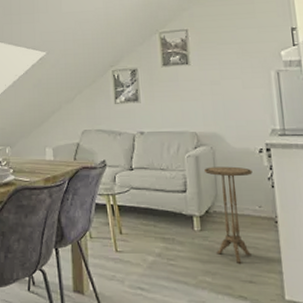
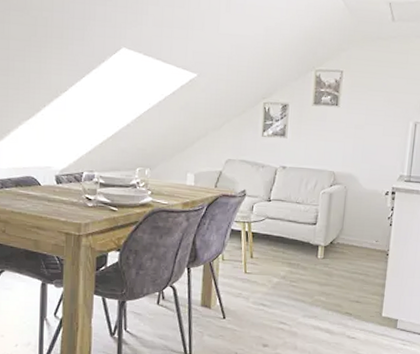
side table: present [203,166,253,263] -> none [333,204,377,287]

